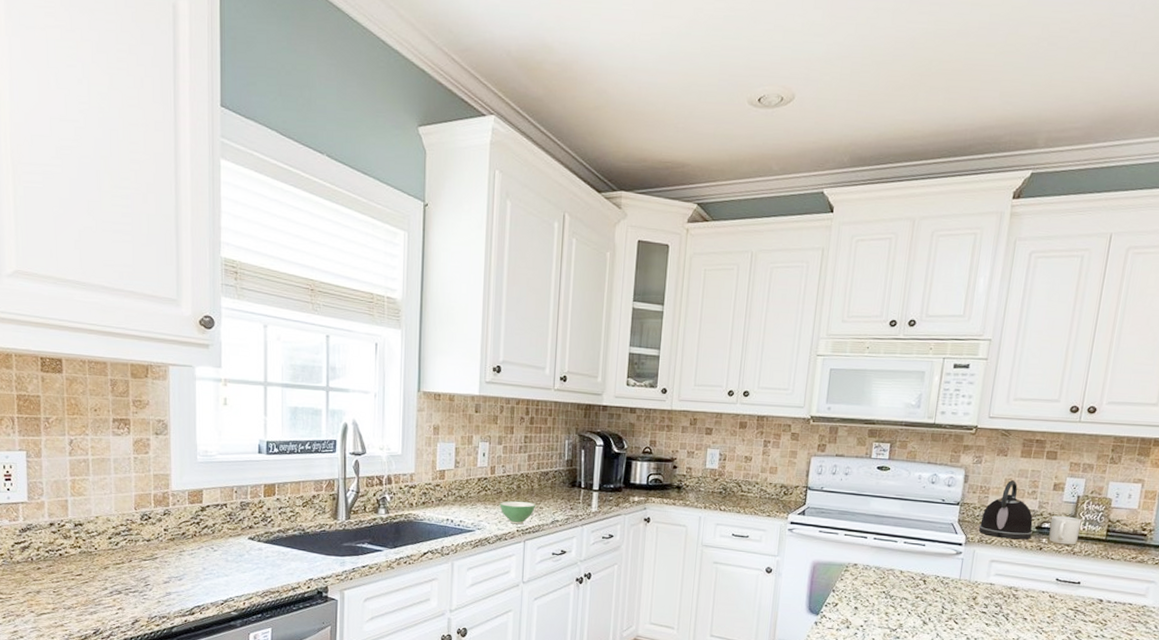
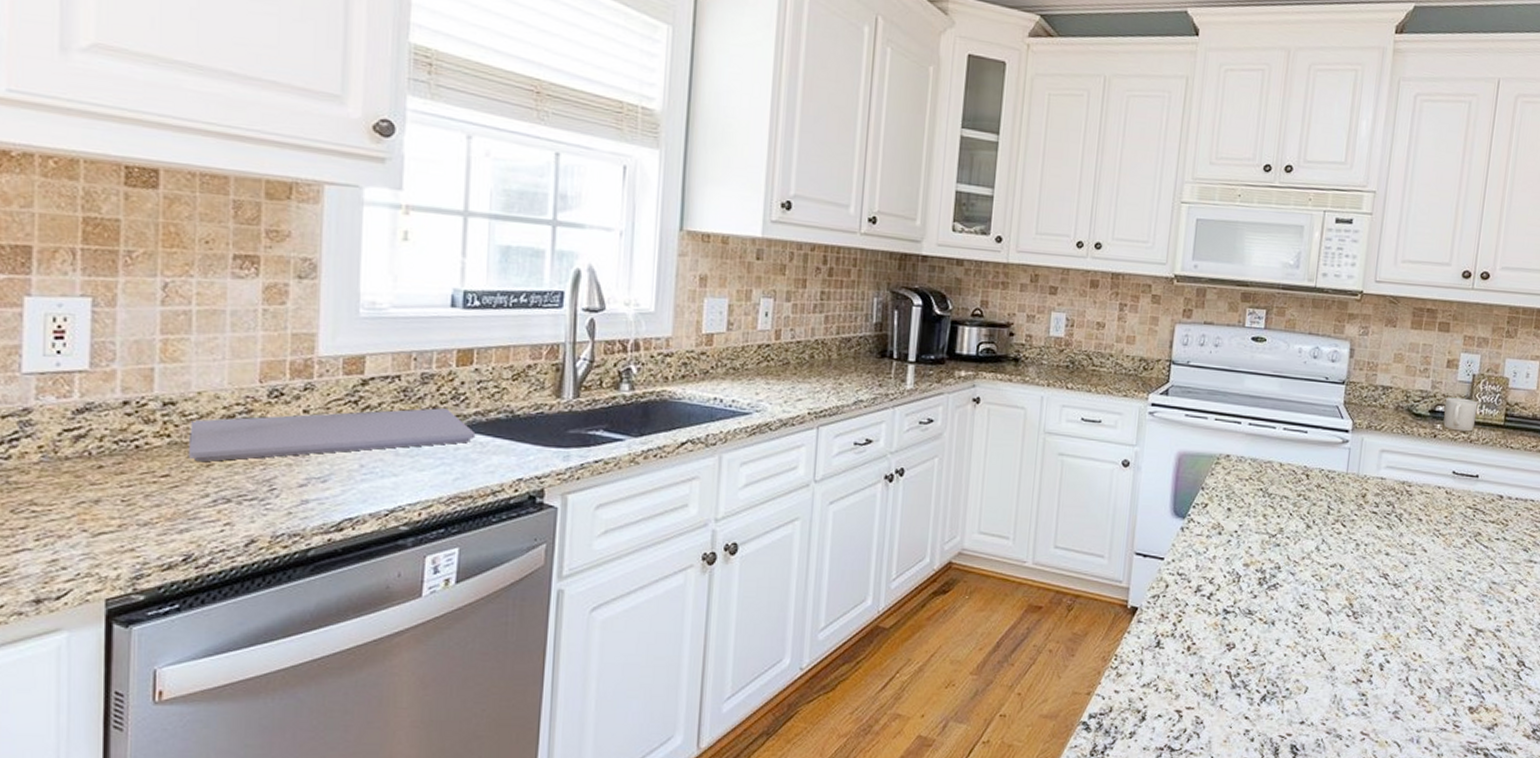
cutting board: none [92,527,279,566] -> present [187,408,476,462]
bowl: present [499,500,536,525] -> none [786,374,835,406]
kettle: present [979,480,1034,540] -> none [1367,355,1427,426]

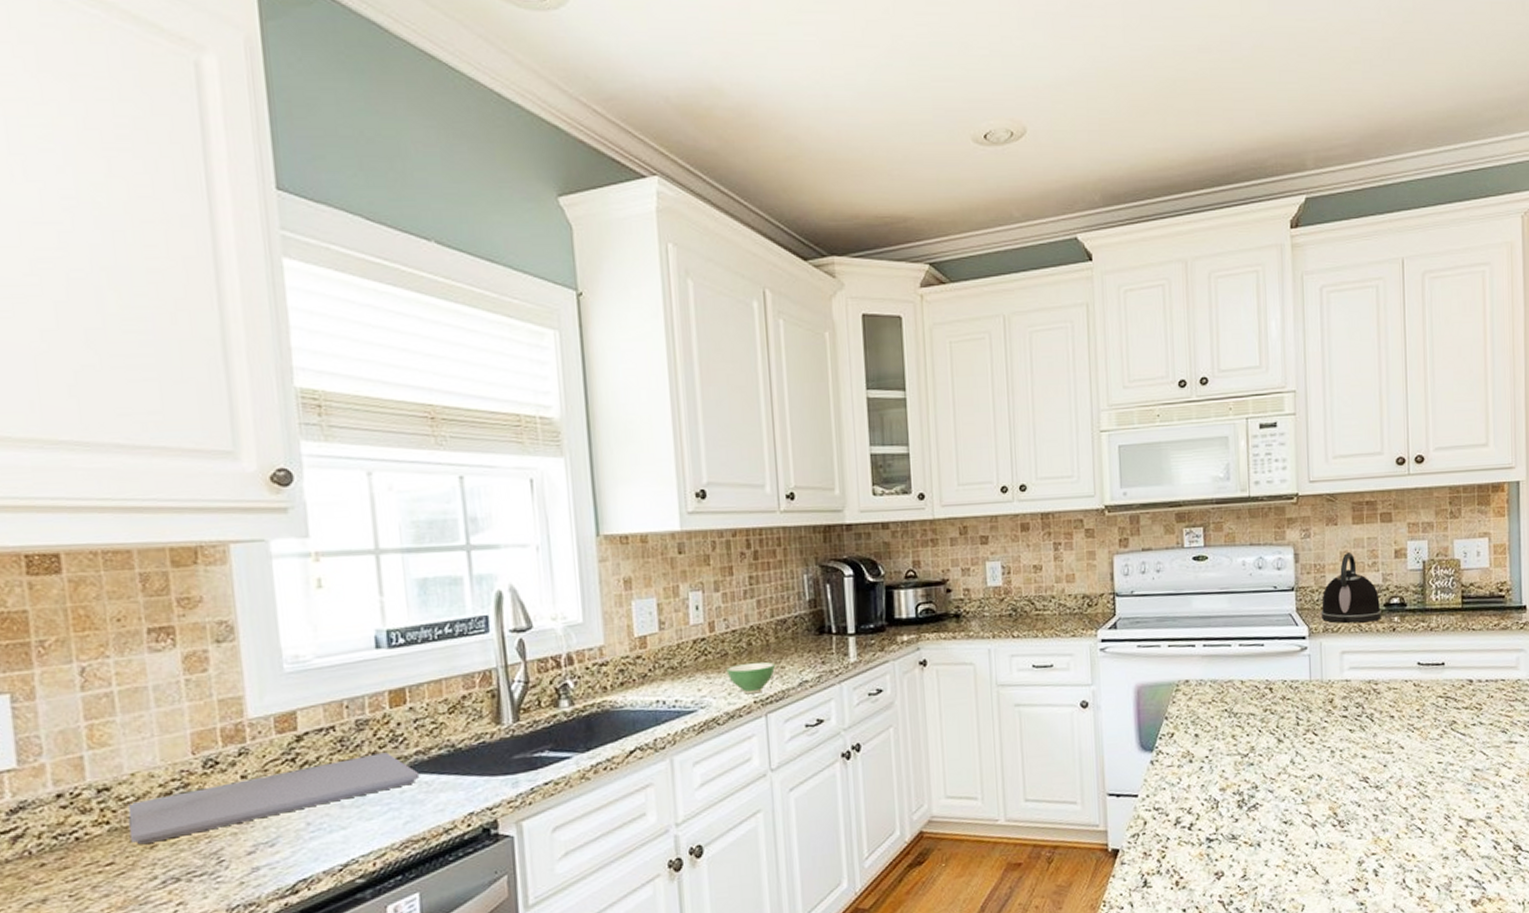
bowl: none [786,374,835,406] -> present [726,661,776,695]
kettle: none [1367,355,1427,426] -> present [1320,553,1382,624]
mug: present [1443,397,1478,432] -> none [1398,586,1433,621]

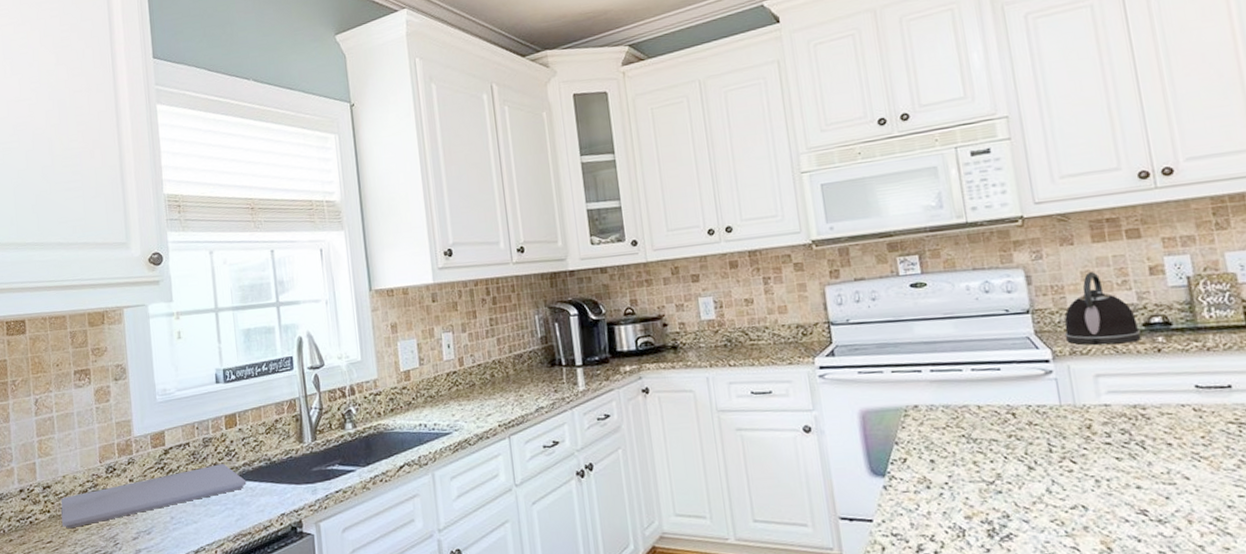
bowl: present [726,661,776,695] -> none [474,391,516,419]

